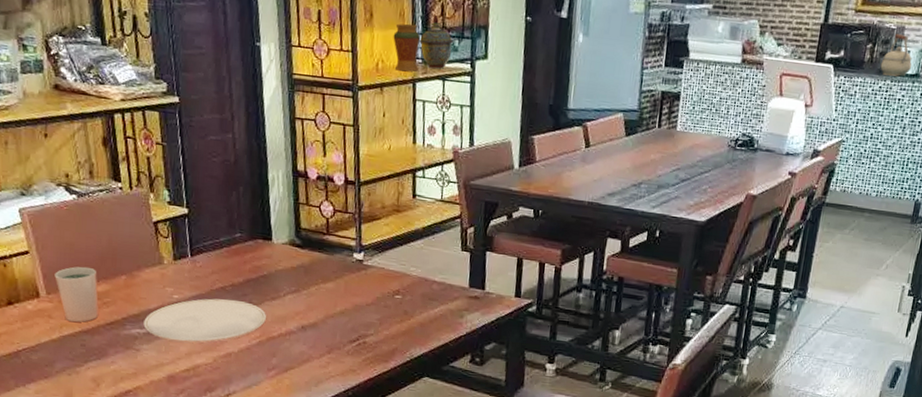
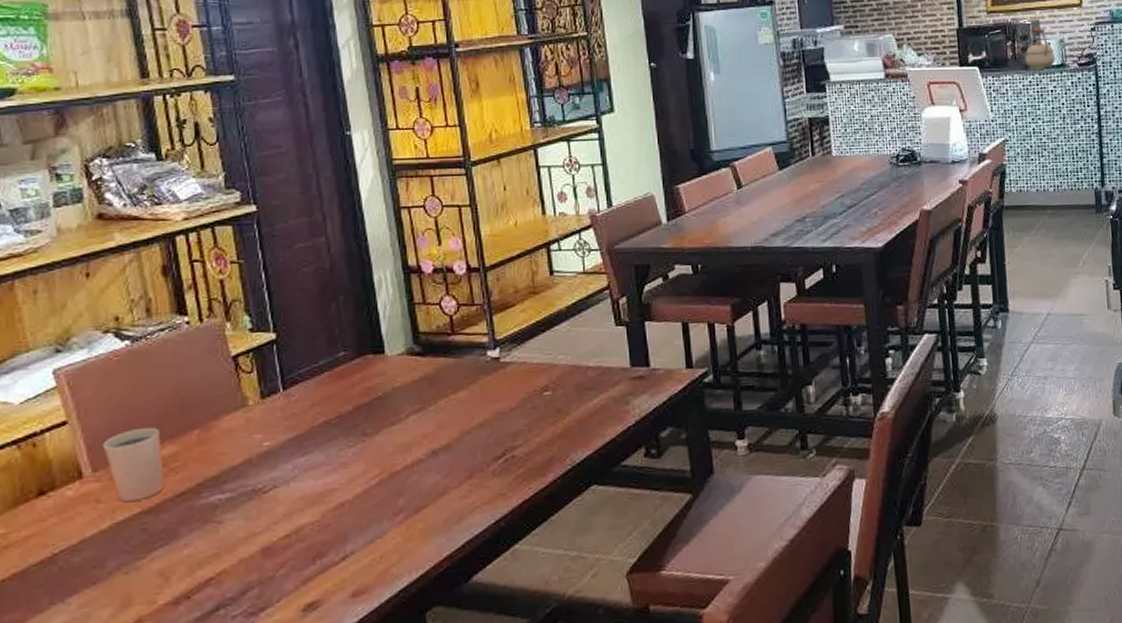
plate: present [143,298,266,343] -> none [226,433,385,502]
decorative vase: present [393,23,420,72] -> none [505,87,538,139]
decorative jar: present [419,14,453,70] -> none [535,74,574,132]

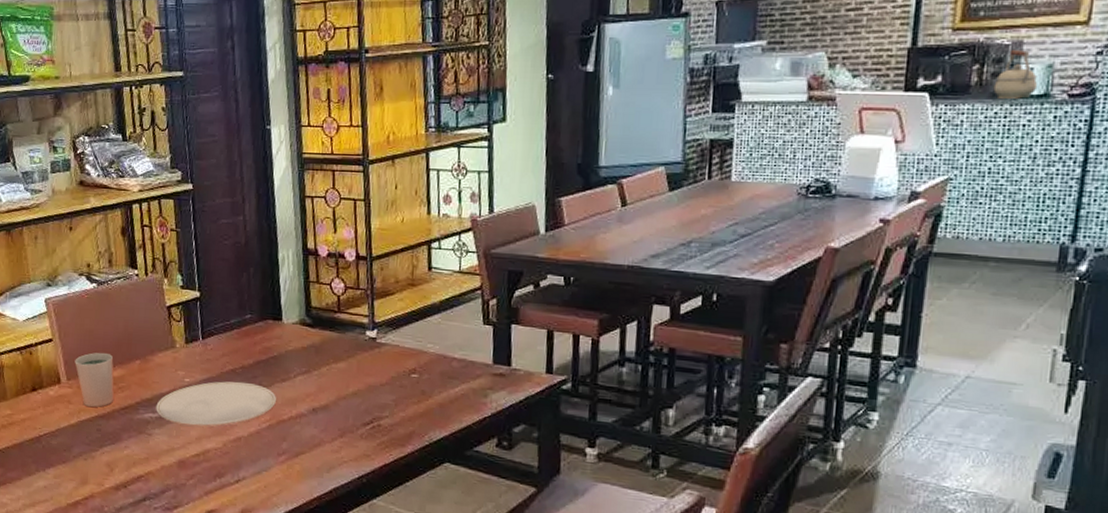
plate: none [226,433,385,502] -> present [156,381,276,427]

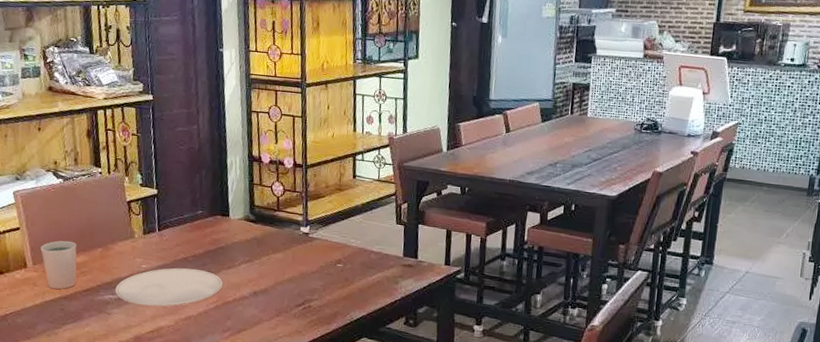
kettle: present [993,50,1037,100] -> none [769,30,799,68]

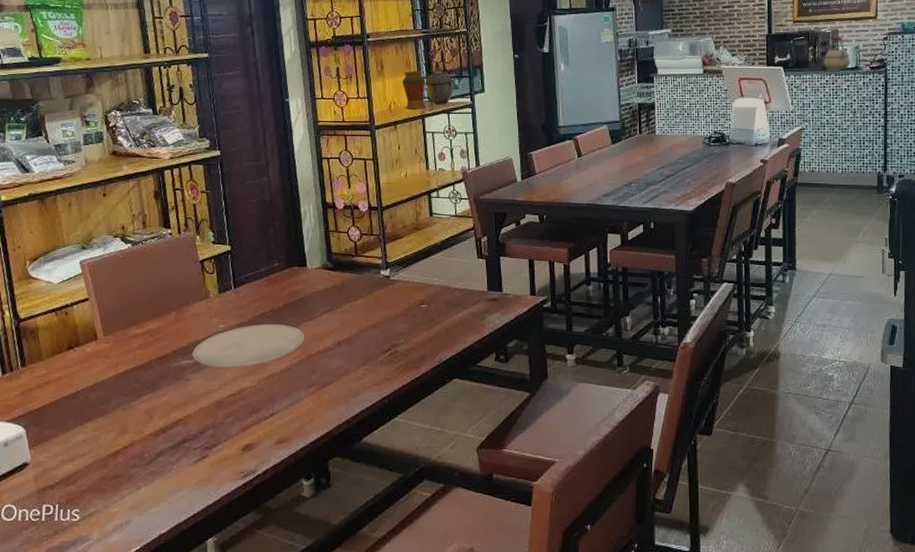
cup: present [40,240,77,290] -> none [111,307,152,360]
decorative vase: none [336,30,360,71] -> present [402,70,426,110]
decorative jar: none [359,22,388,68] -> present [425,61,454,106]
kettle: none [769,30,799,68] -> present [823,36,850,72]

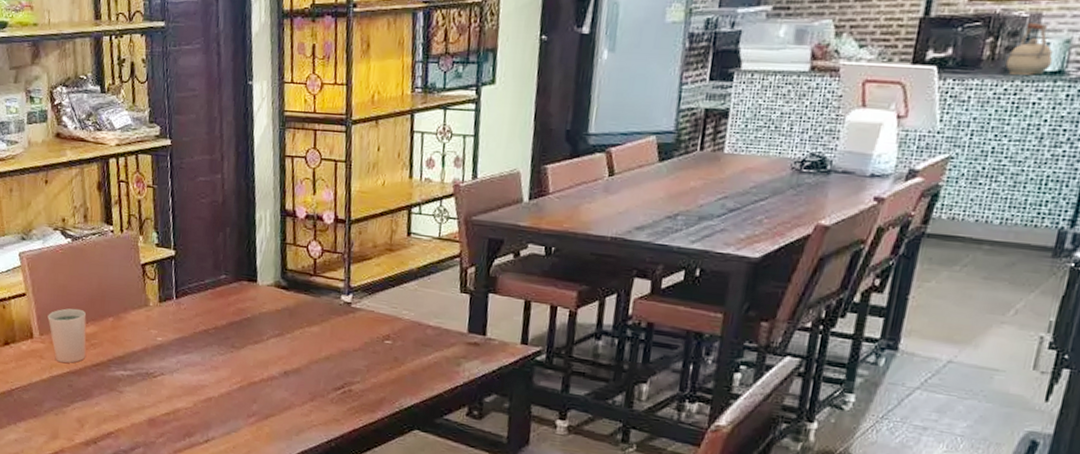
cup: none [111,307,152,360] -> present [47,308,87,364]
plate: present [192,323,304,368] -> none [127,341,248,387]
decorative vase: present [402,70,426,110] -> none [391,52,420,103]
decorative jar: present [425,61,454,106] -> none [419,40,457,99]

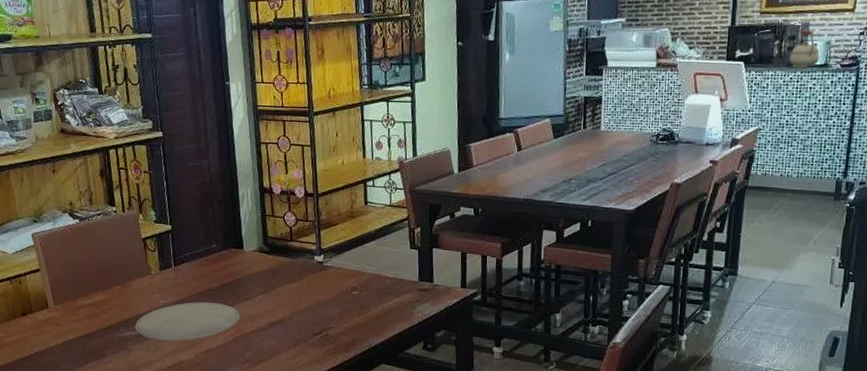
cup: present [47,308,87,364] -> none [61,279,98,329]
plate: none [127,341,248,387] -> present [135,302,240,342]

